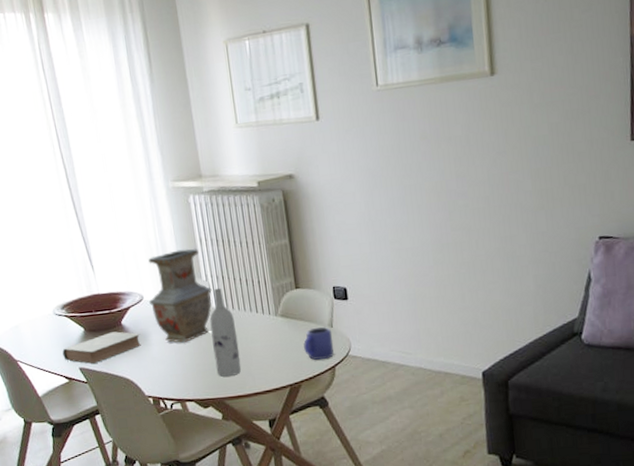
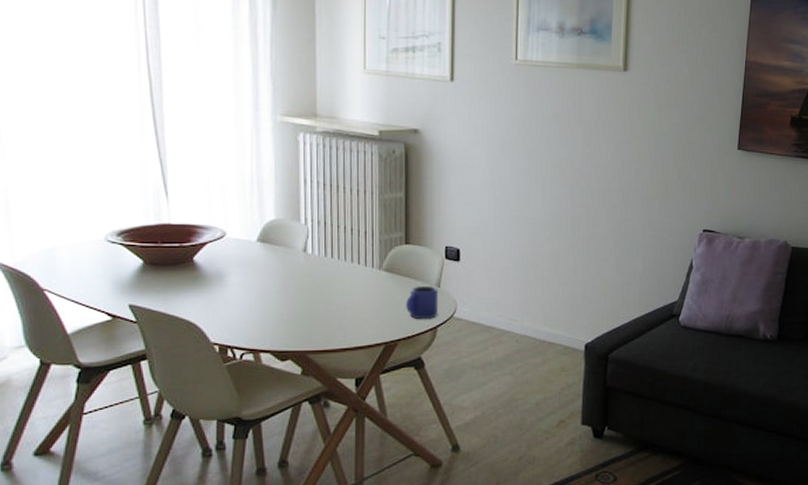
book: present [62,331,142,364] -> none [109,268,216,302]
vase: present [148,248,212,343] -> none [233,188,310,288]
wine bottle: present [209,288,242,377] -> none [302,233,333,328]

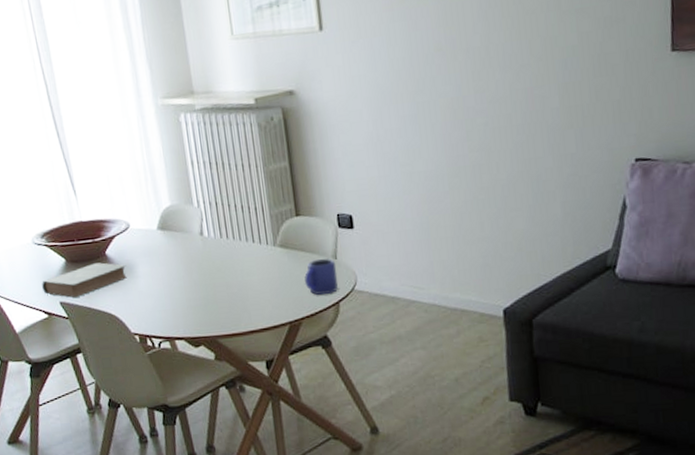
book: none [109,268,216,302] -> present [42,262,128,298]

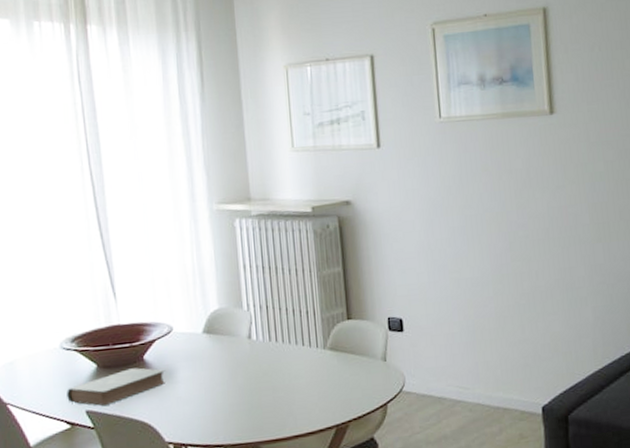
mug: present [304,259,338,295] -> none [353,361,387,397]

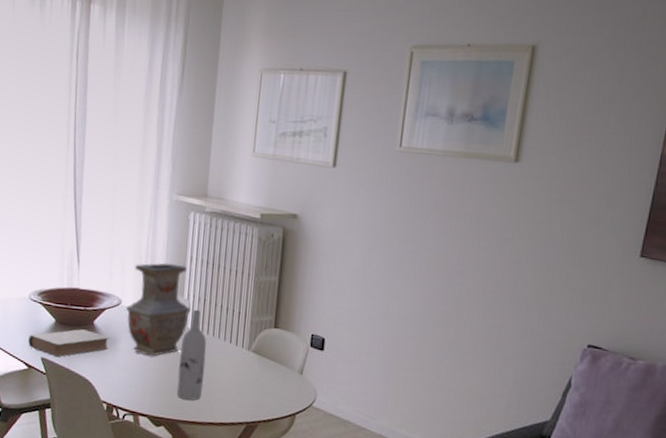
vase: none [179,275,253,380] -> present [126,263,191,356]
wine bottle: none [248,318,282,418] -> present [176,309,207,401]

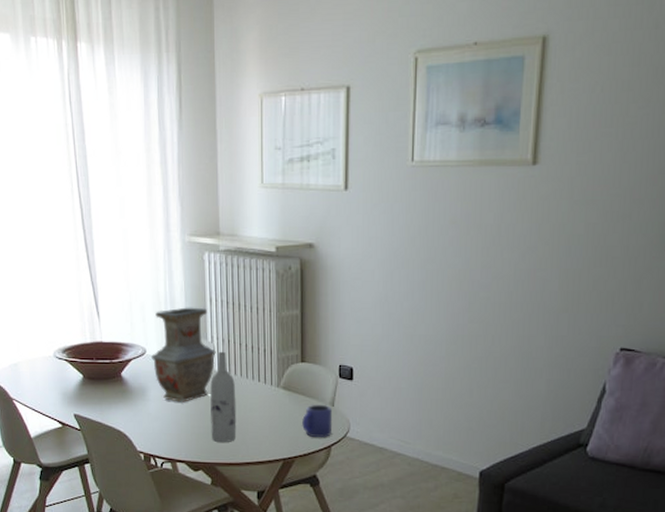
book: present [28,329,110,357] -> none [59,382,140,413]
mug: none [269,371,301,406] -> present [302,405,333,438]

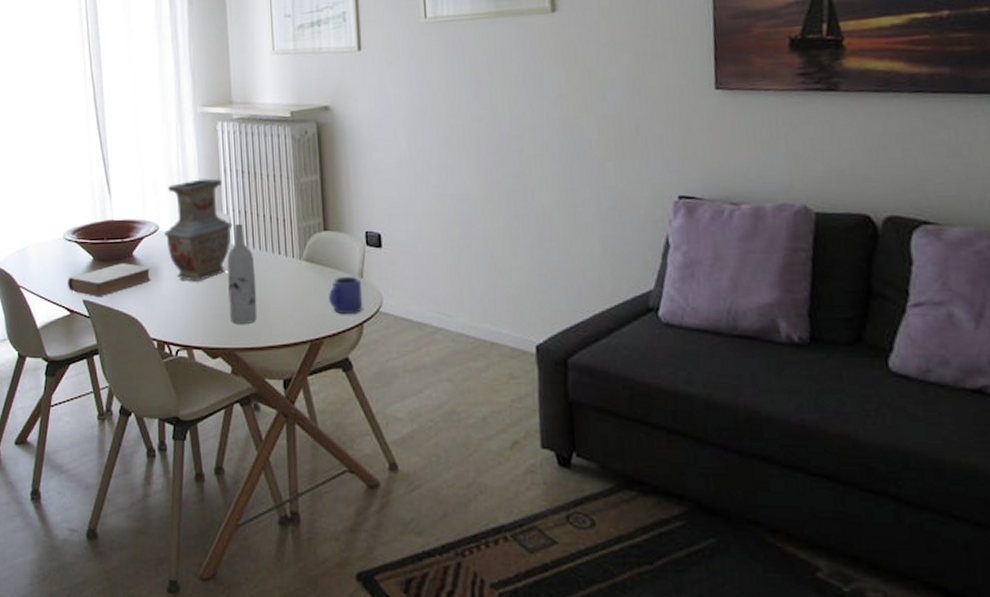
book: none [59,382,140,413] -> present [68,263,152,298]

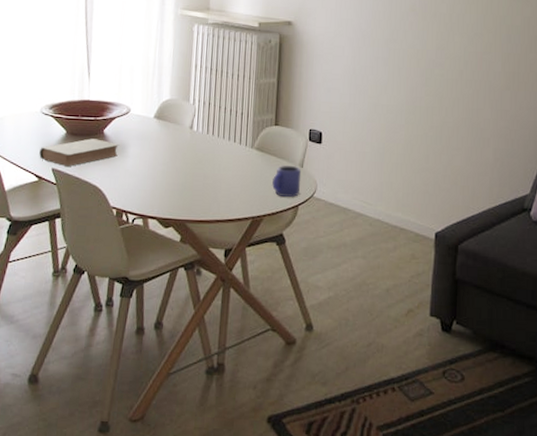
vase: present [165,178,232,281] -> none [135,71,197,160]
wine bottle: present [227,223,258,324] -> none [184,113,212,200]

